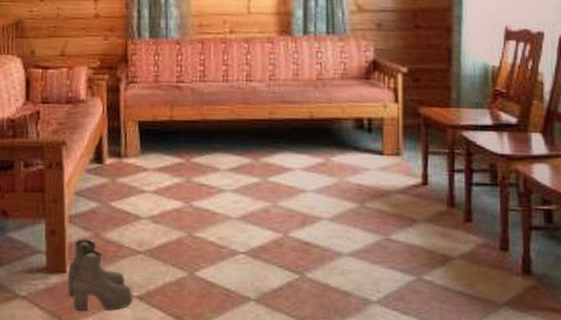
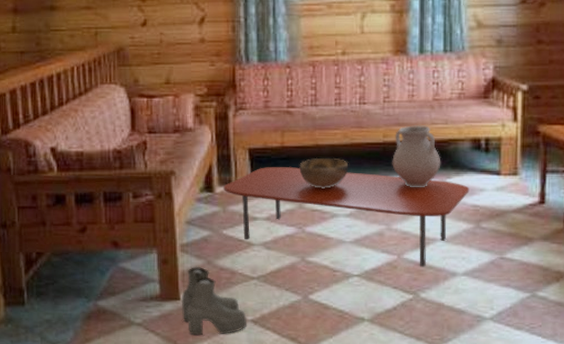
coffee table: none [113,140,354,246] -> present [223,167,470,267]
decorative bowl: none [187,132,236,163] -> present [299,157,349,189]
vase: none [278,102,326,166] -> present [392,124,441,188]

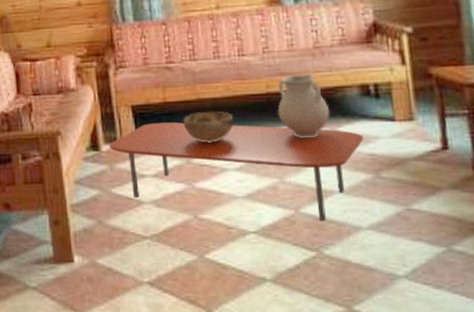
boots: present [181,267,246,336] -> none [74,227,143,299]

